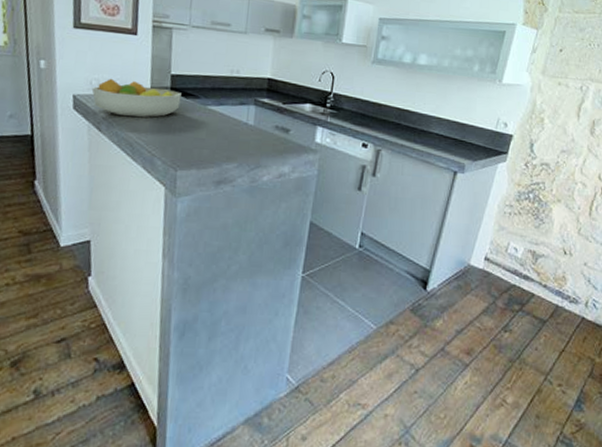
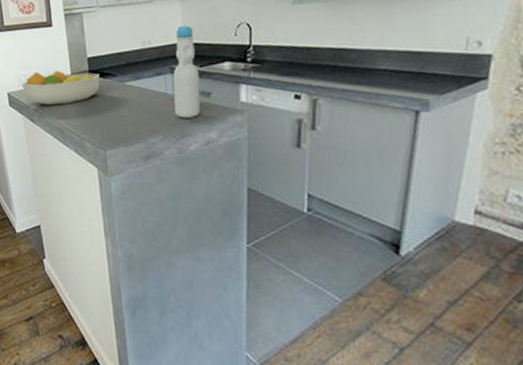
bottle: none [253,61,282,151] -> present [173,25,201,119]

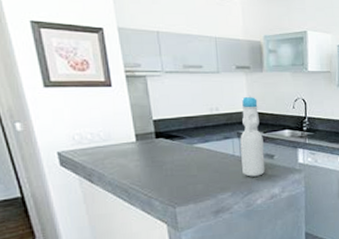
fruit bowl: present [21,70,100,106] -> none [75,131,167,166]

